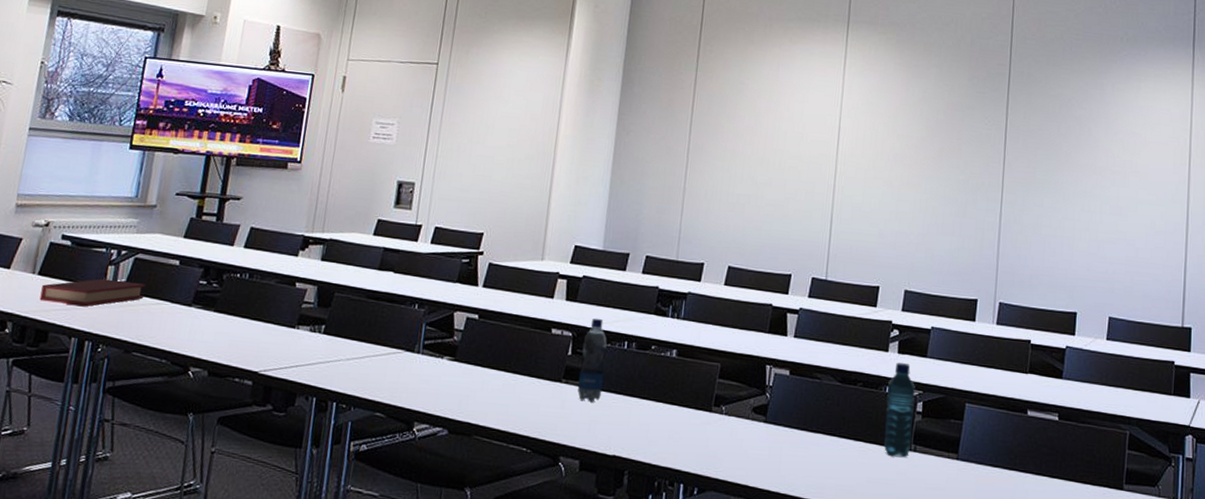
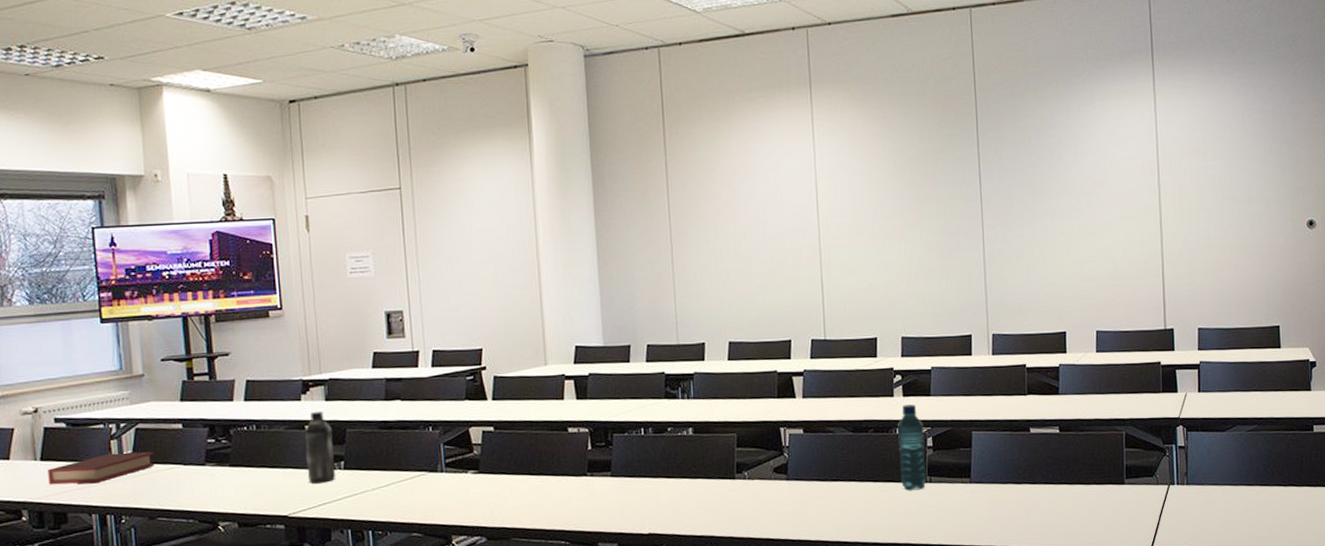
water bottle: none [286,269,322,344] -> present [305,411,336,484]
bottle: present [577,318,607,402] -> none [600,411,628,490]

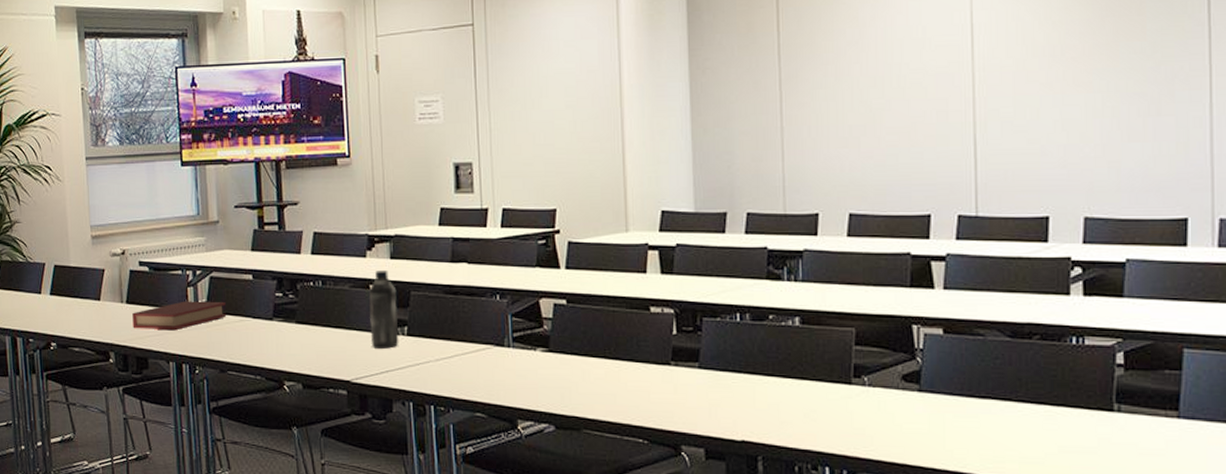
water bottle: present [898,404,927,490] -> none [1074,307,1114,419]

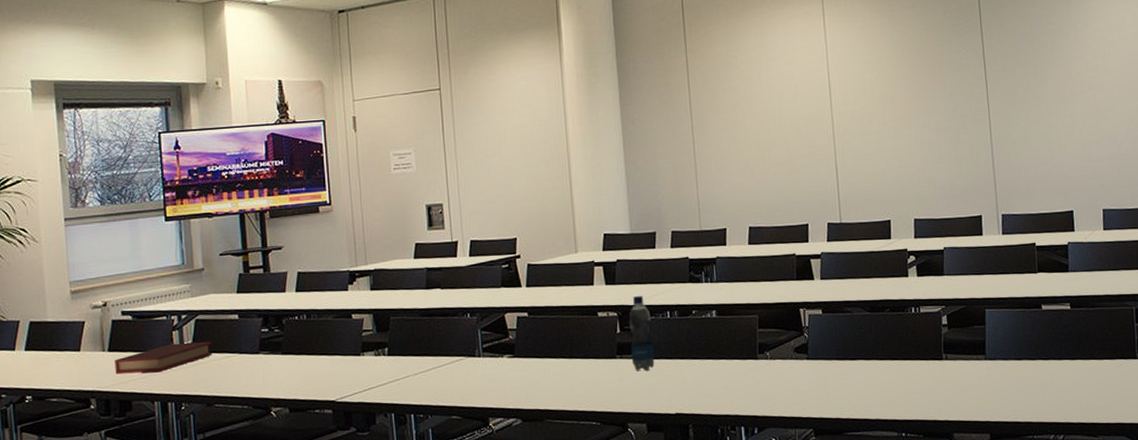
water bottle: present [369,269,399,349] -> none [352,300,380,370]
bottle: none [688,290,718,384] -> present [628,295,655,372]

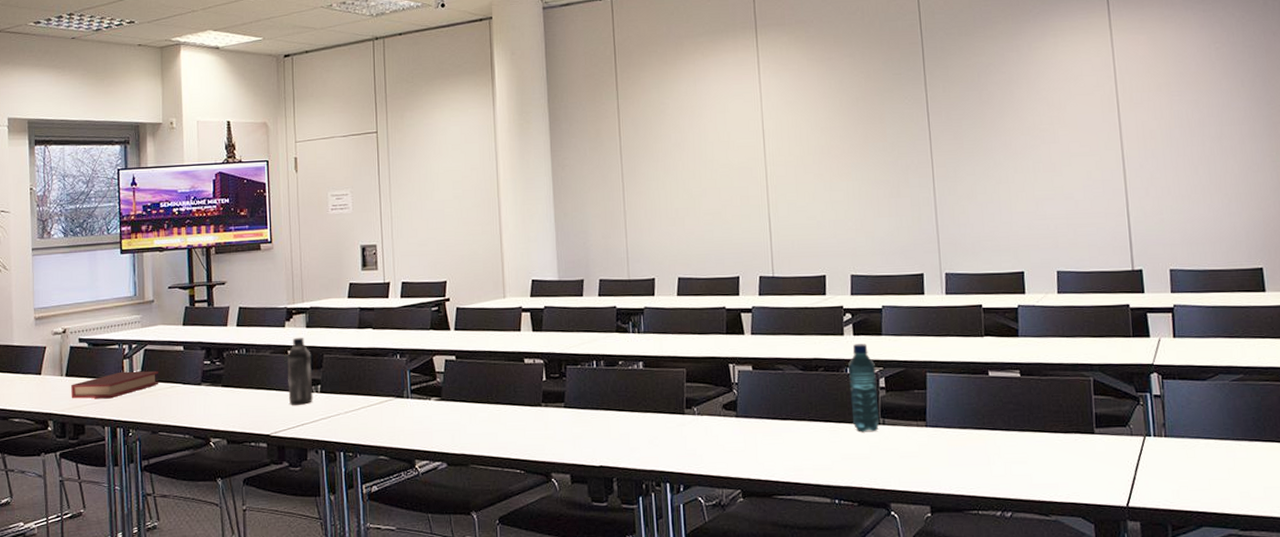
water bottle: none [352,300,380,370] -> present [287,337,313,405]
bottle: present [628,295,655,372] -> none [555,343,580,421]
water bottle: none [913,284,943,367] -> present [848,344,880,431]

